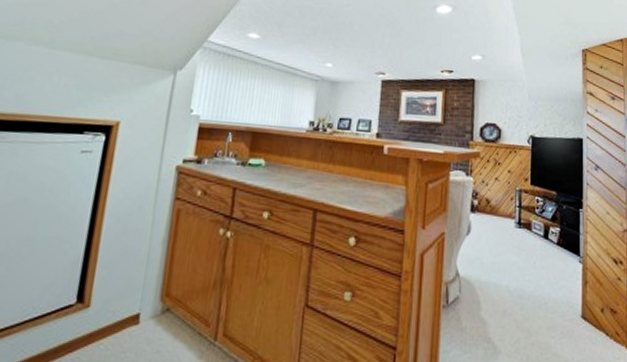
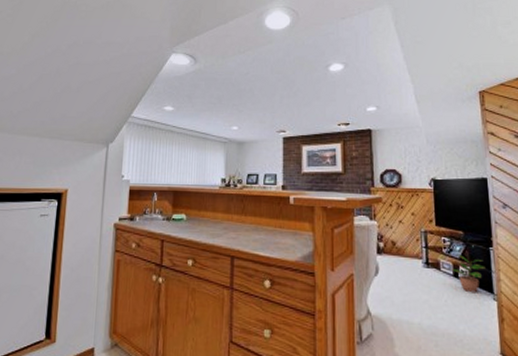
potted plant: none [542,214,576,255] -> present [451,253,487,293]

